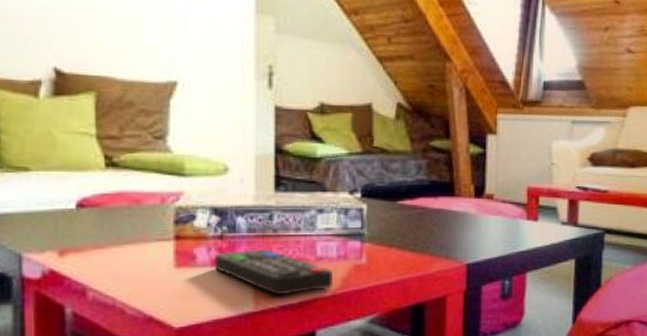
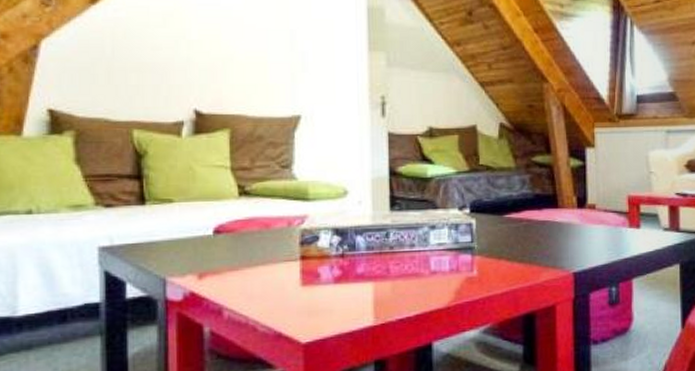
remote control: present [213,249,333,296] -> none [336,265,446,309]

